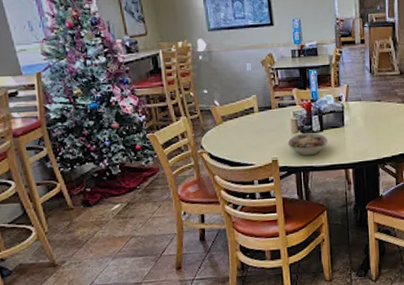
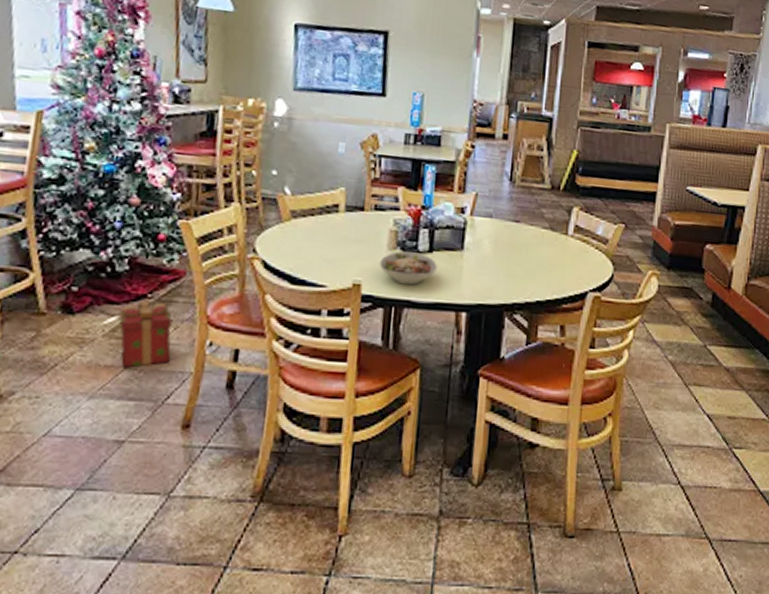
gift box: none [120,190,160,237] -> present [116,300,173,368]

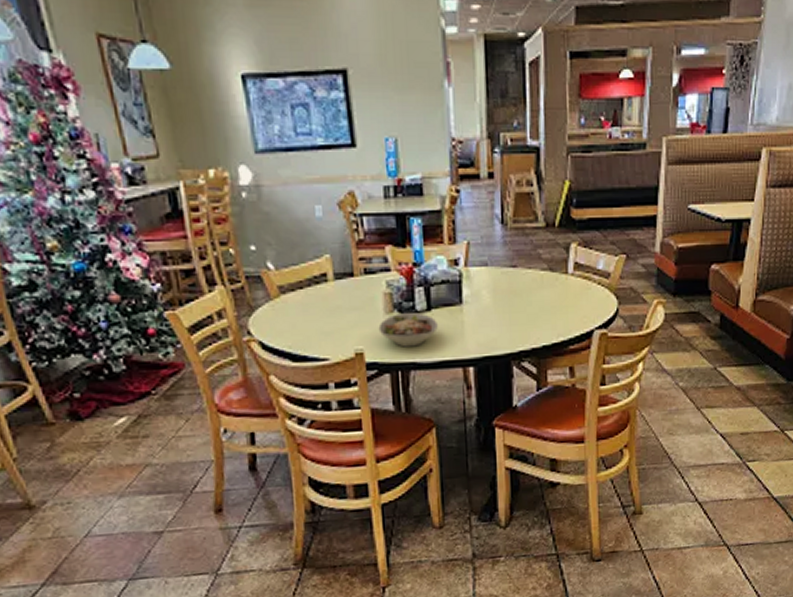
gift box: present [116,300,173,368] -> none [126,396,189,465]

